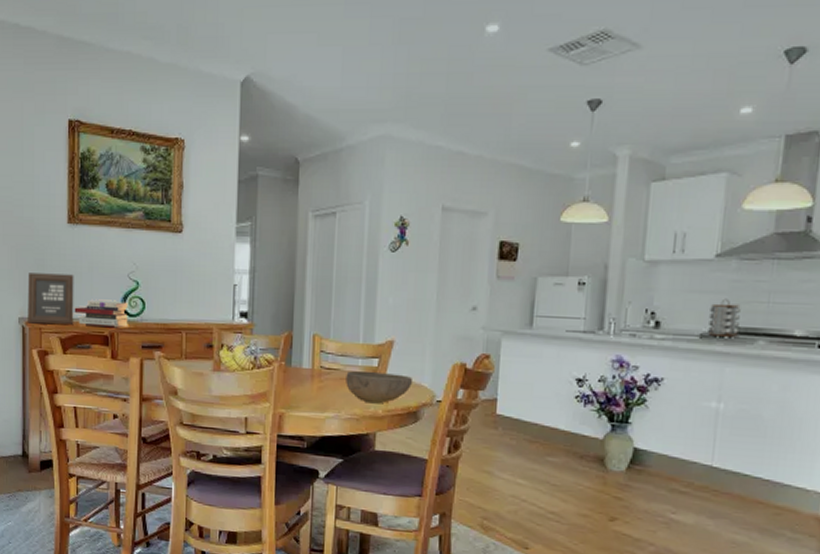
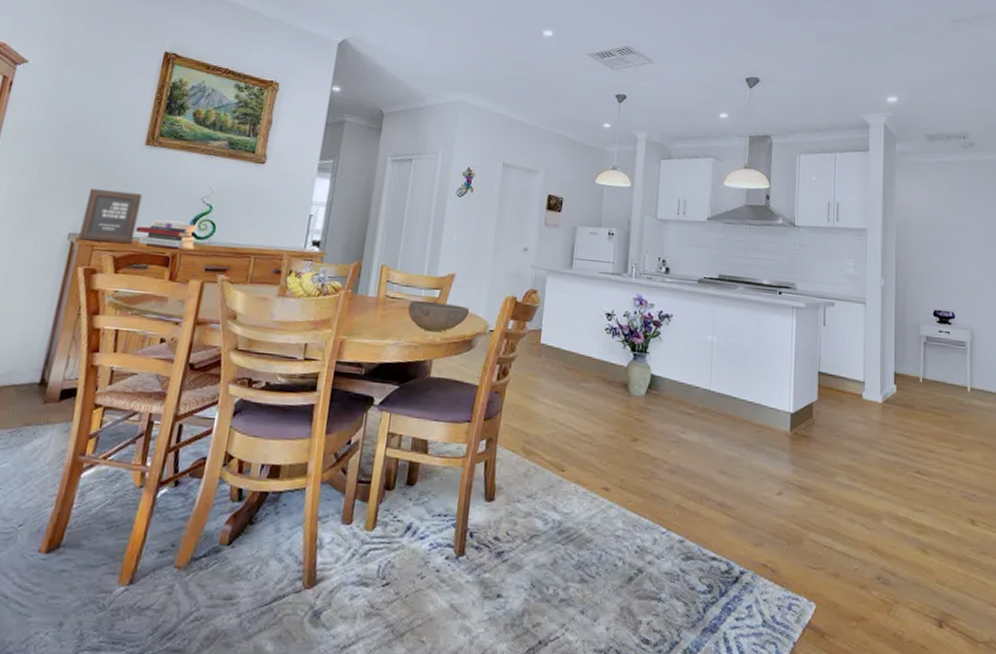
spice rack: present [708,298,741,337] -> none [704,252,726,283]

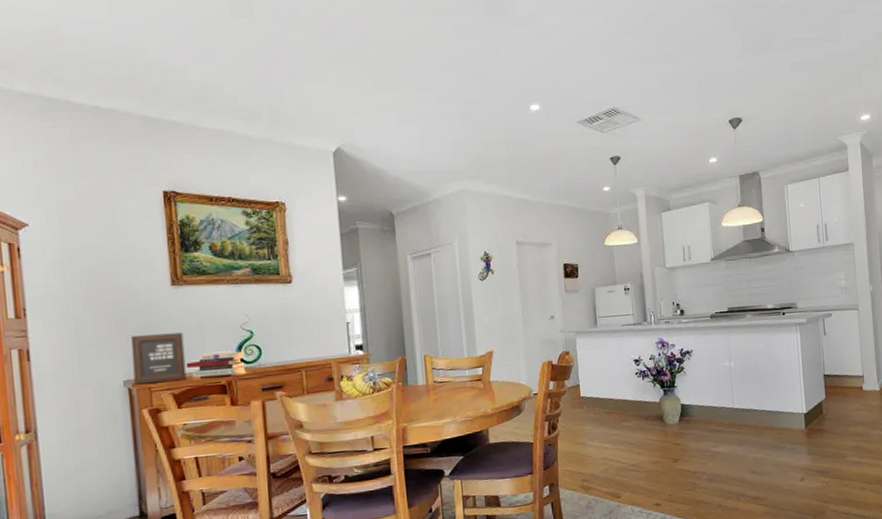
bowl: present [408,300,469,332] -> none [457,377,512,405]

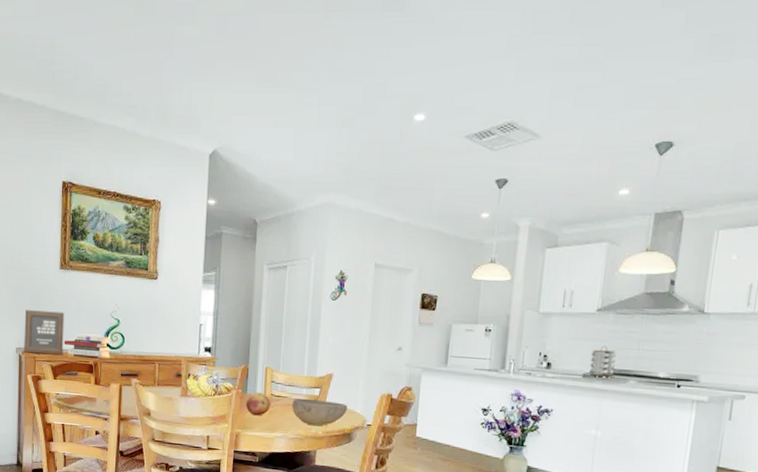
fruit: none [408,382,435,406] -> present [245,393,271,416]
bowl: none [457,377,512,405] -> present [292,398,347,426]
spice rack: none [714,288,734,316] -> present [589,345,616,377]

